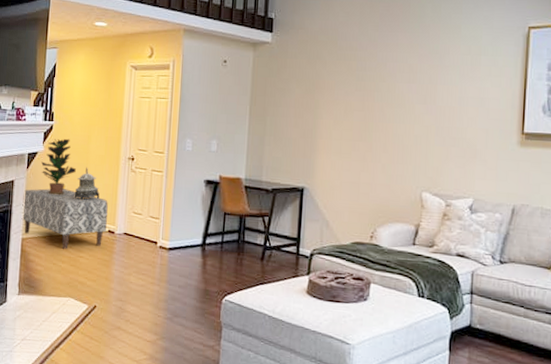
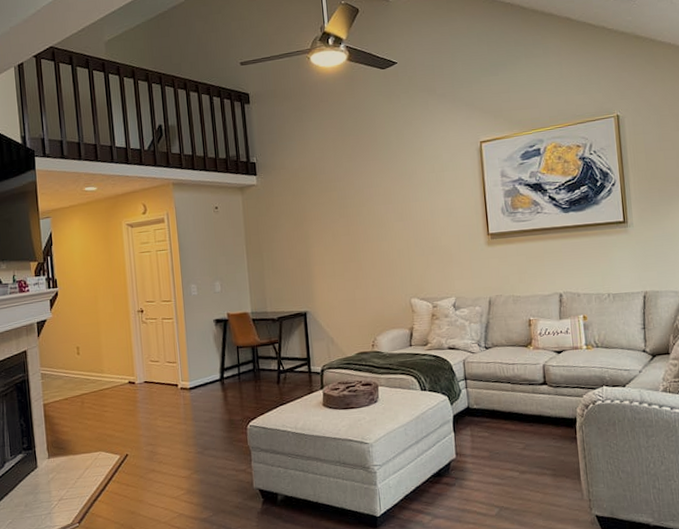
bench: present [21,188,108,249] -> none [38,350,127,407]
potted plant: present [41,138,76,196] -> none [52,302,88,358]
decorative urn: present [74,167,100,201] -> none [89,326,115,359]

